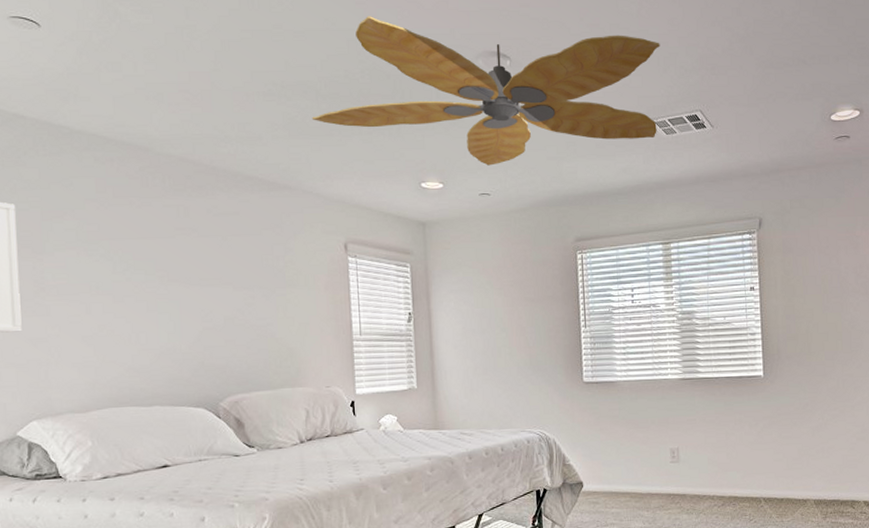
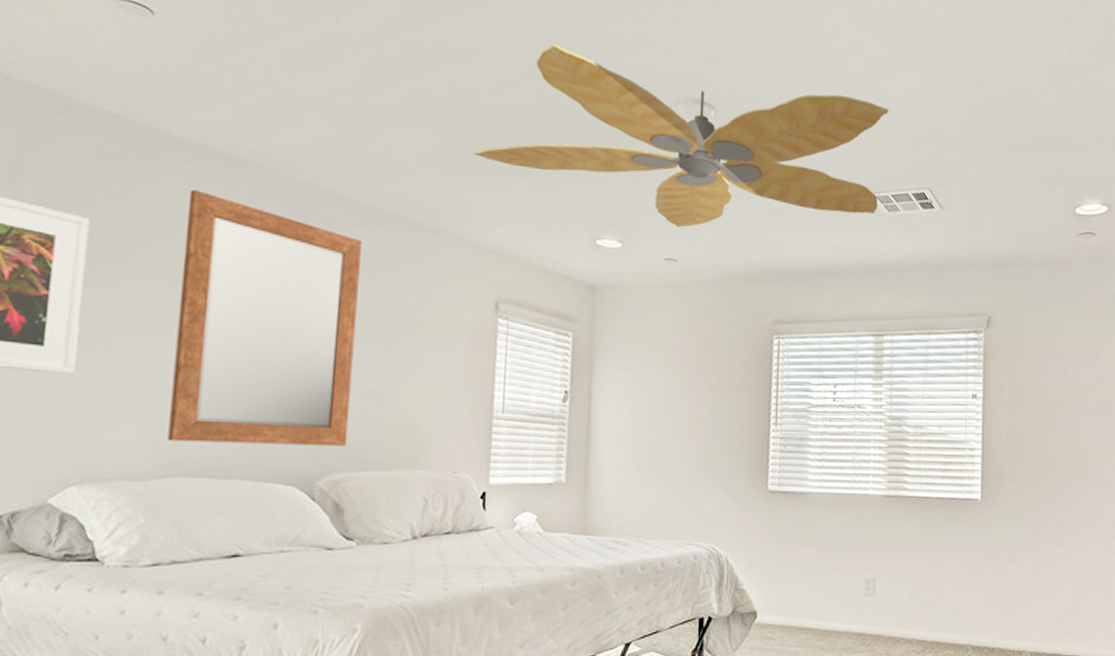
mirror: none [89,172,240,380] -> present [168,190,362,447]

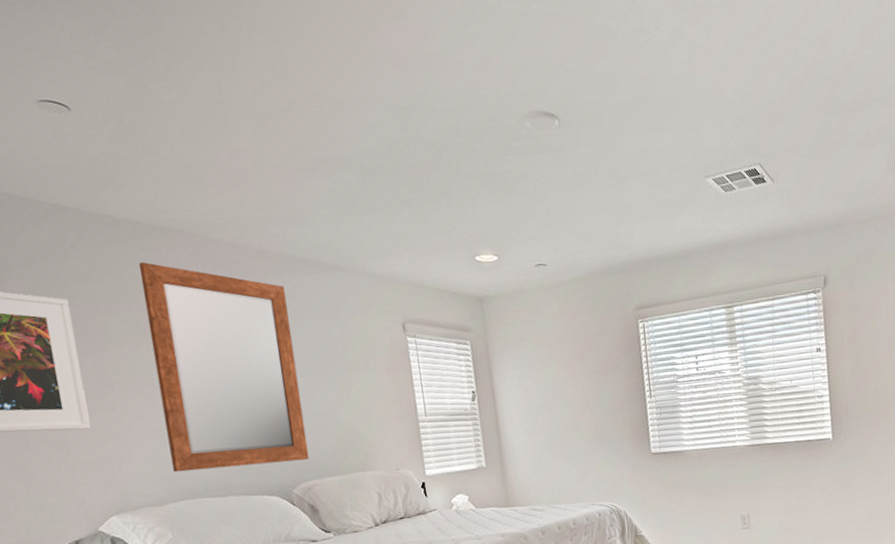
ceiling fan: present [473,44,889,228] -> none [358,79,715,235]

